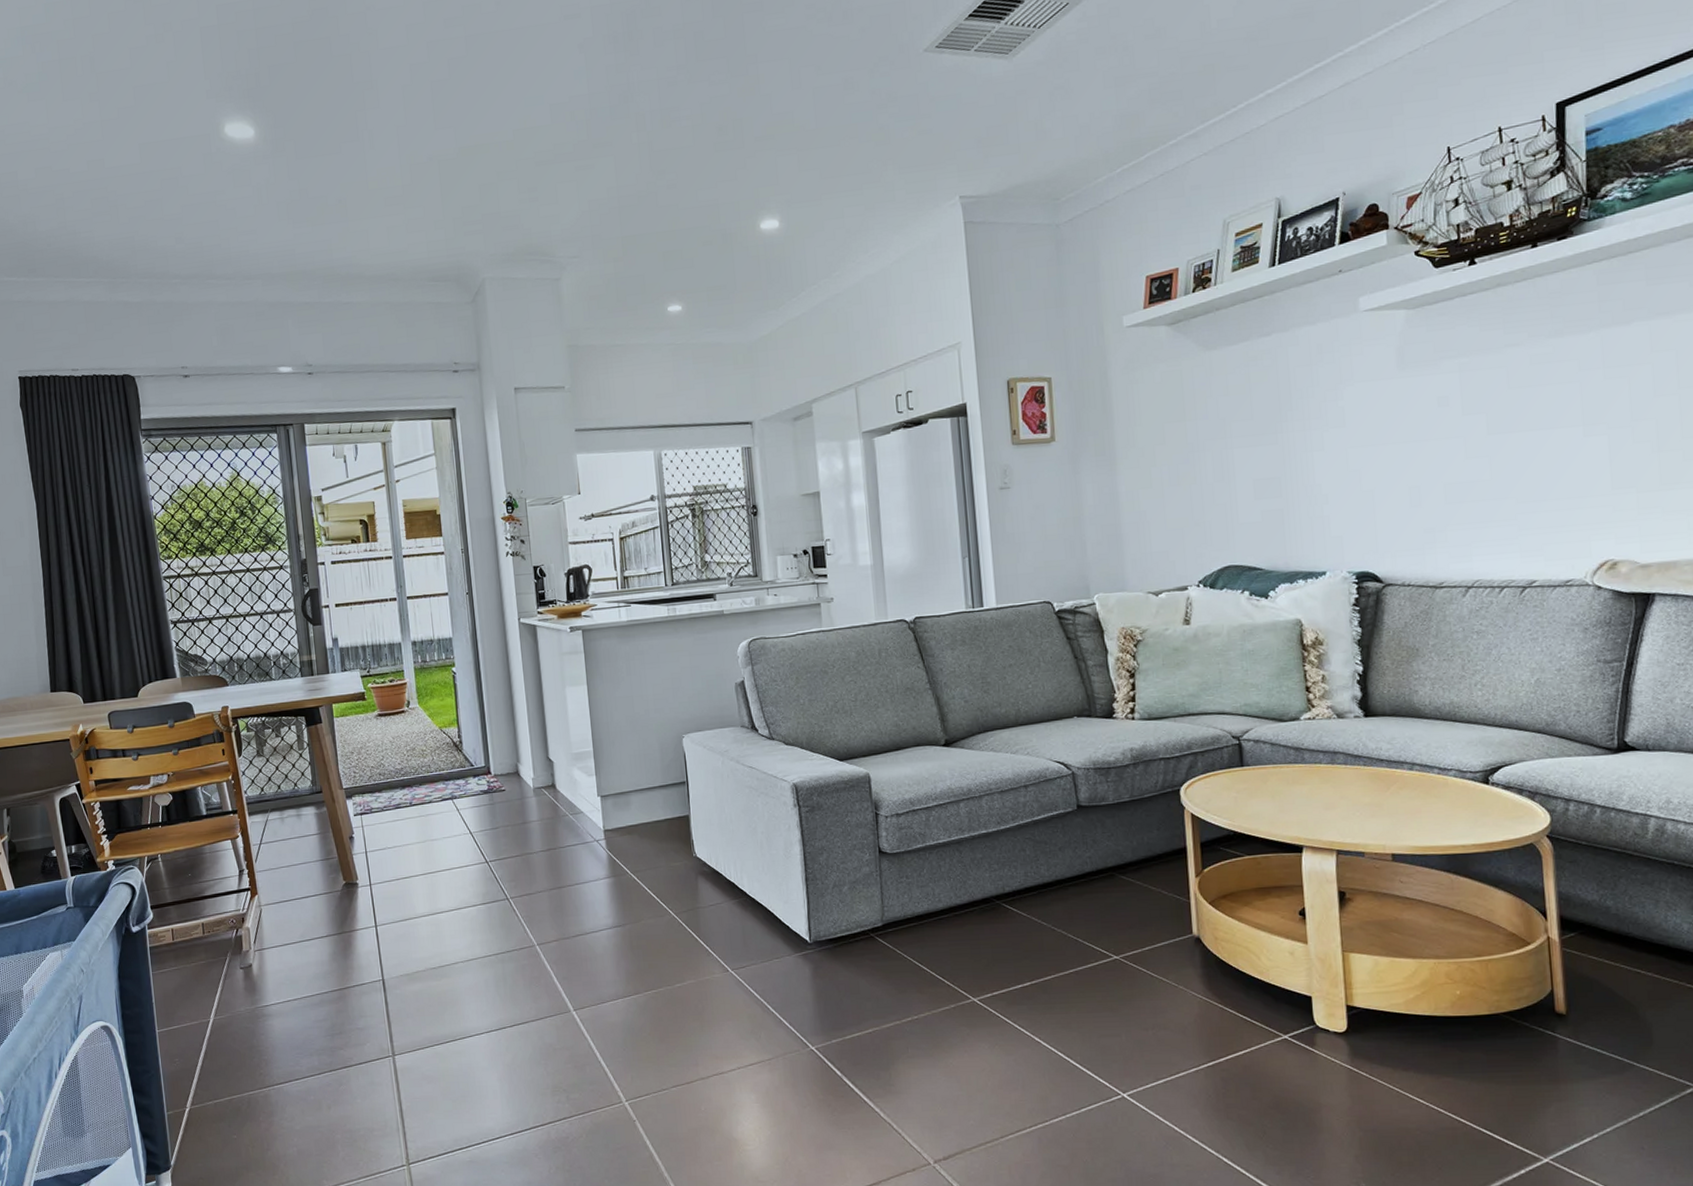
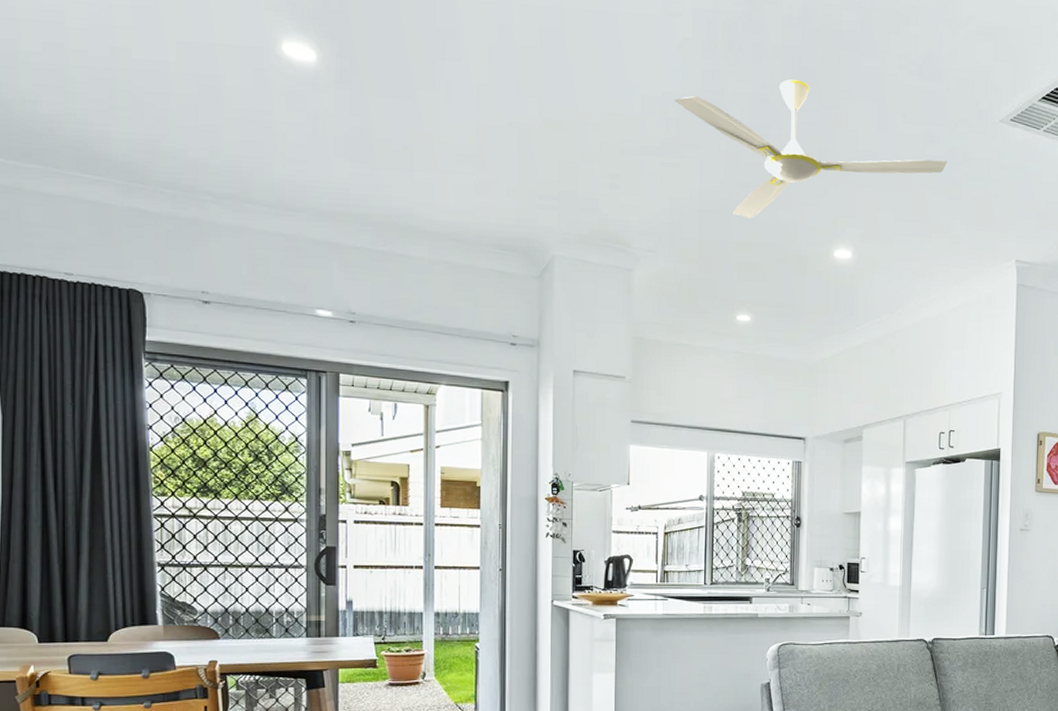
ceiling fan: none [582,54,871,206] -> present [675,79,947,219]

